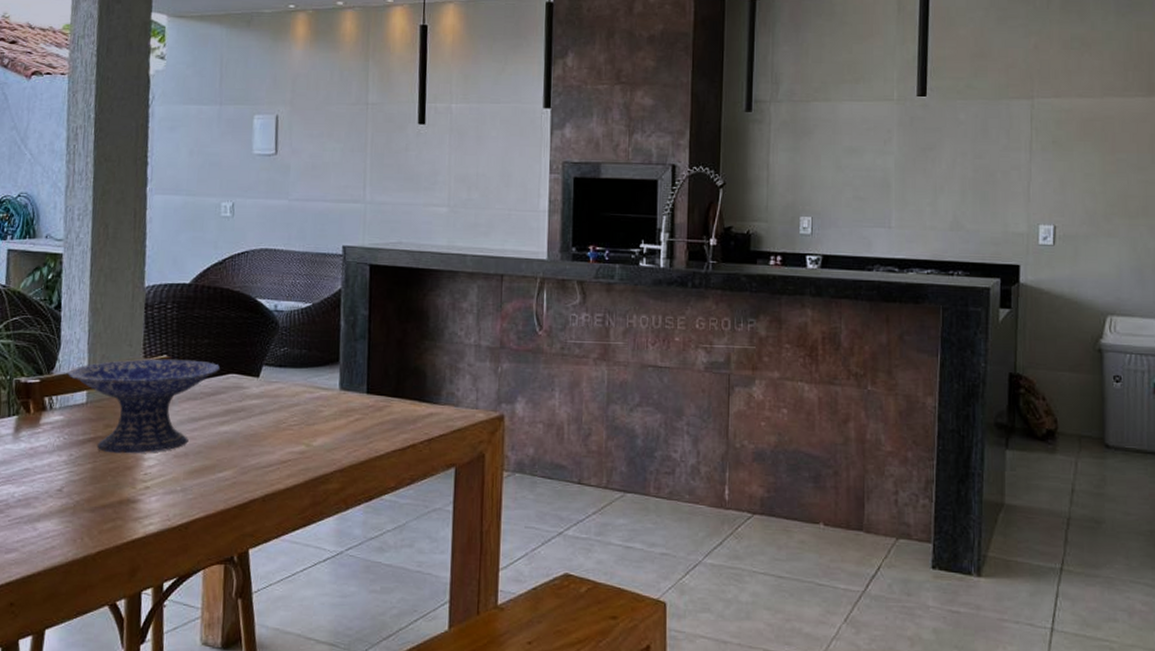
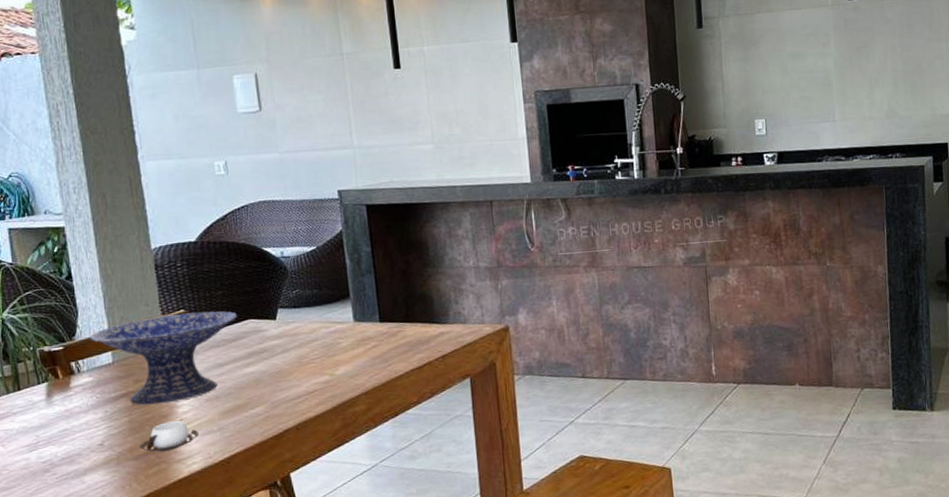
cup: none [98,475,162,507] -> present [139,421,200,452]

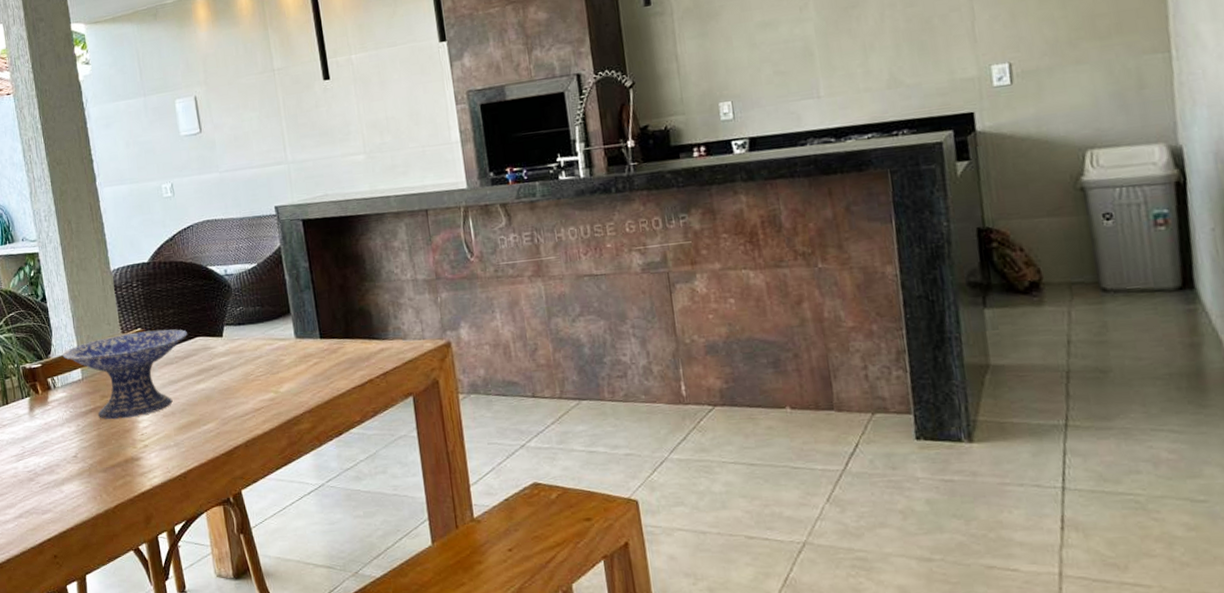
cup: present [139,421,200,452] -> none [107,435,159,465]

